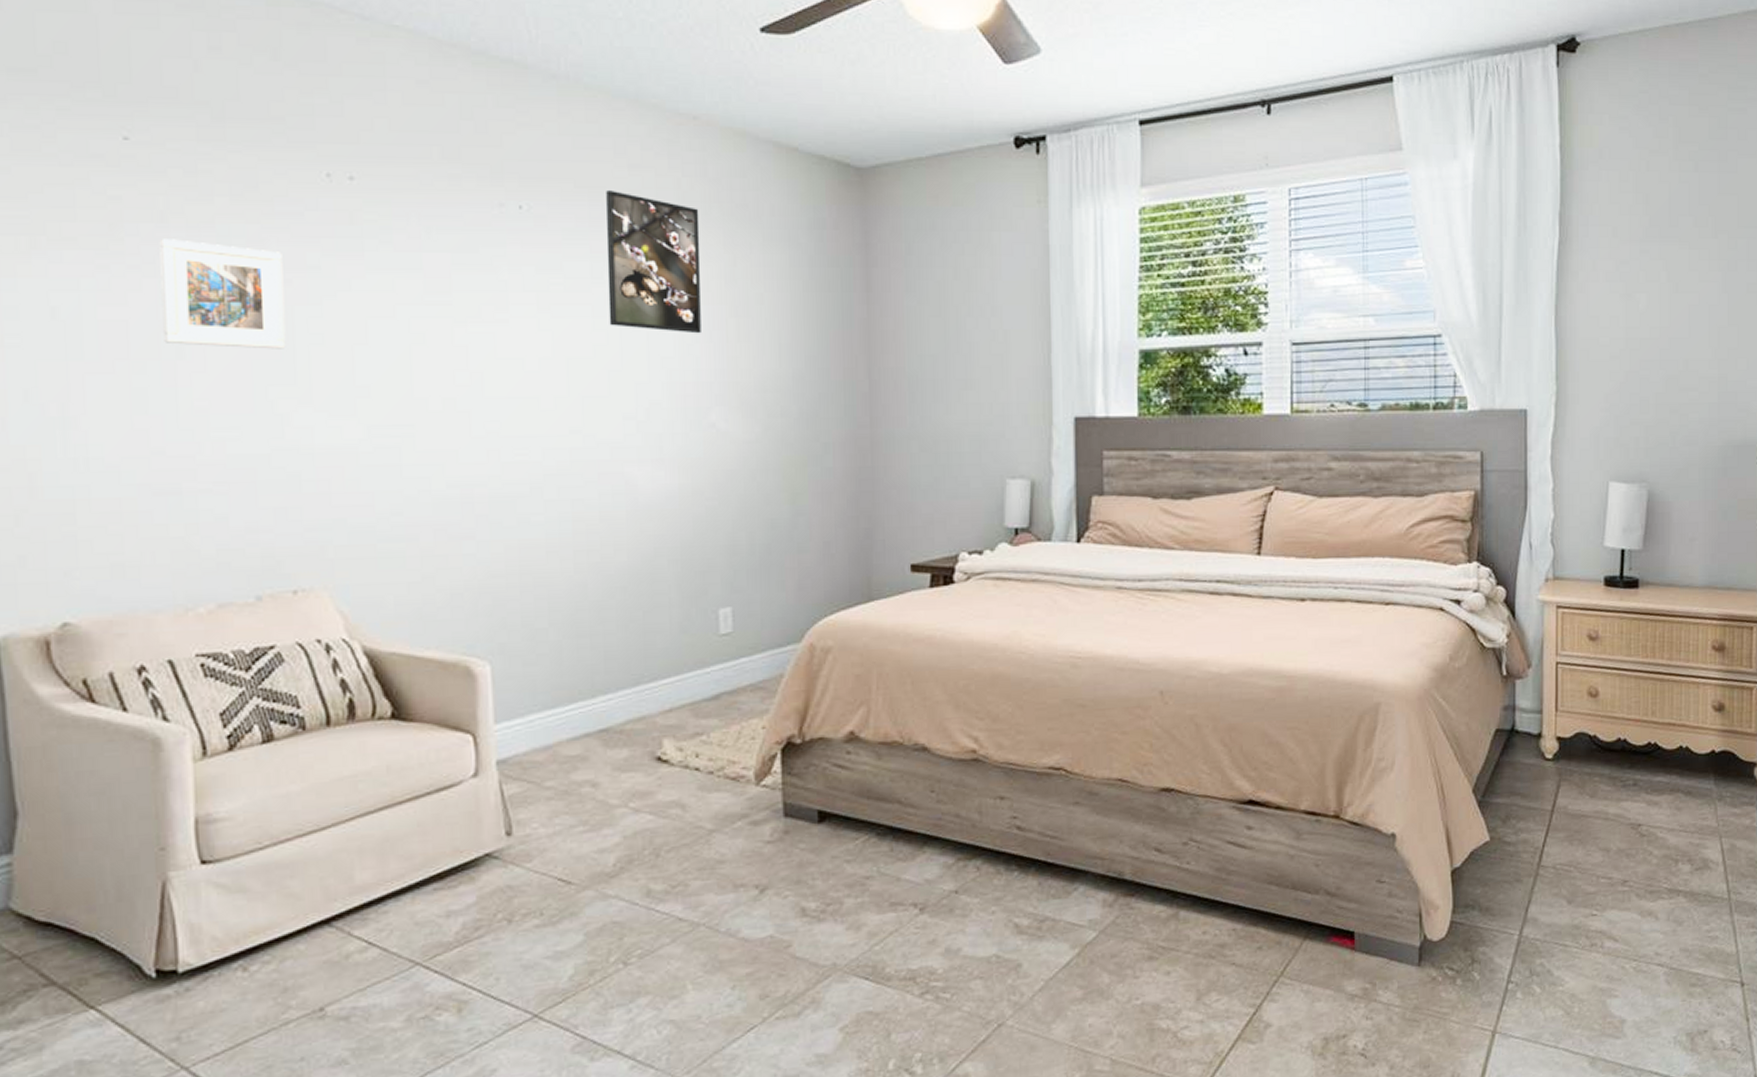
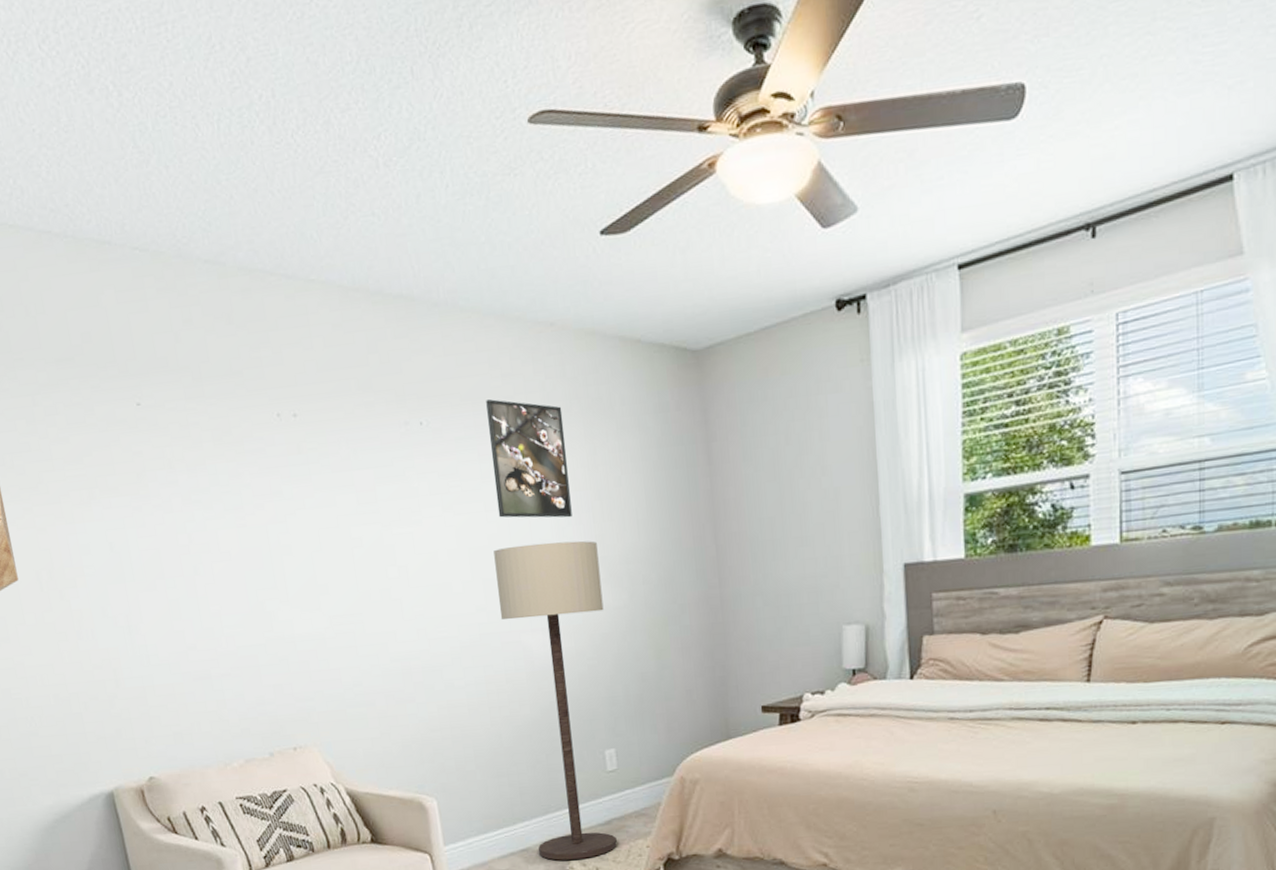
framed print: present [159,239,286,349] -> none [171,480,266,564]
floor lamp: none [599,359,731,744] -> present [493,540,617,861]

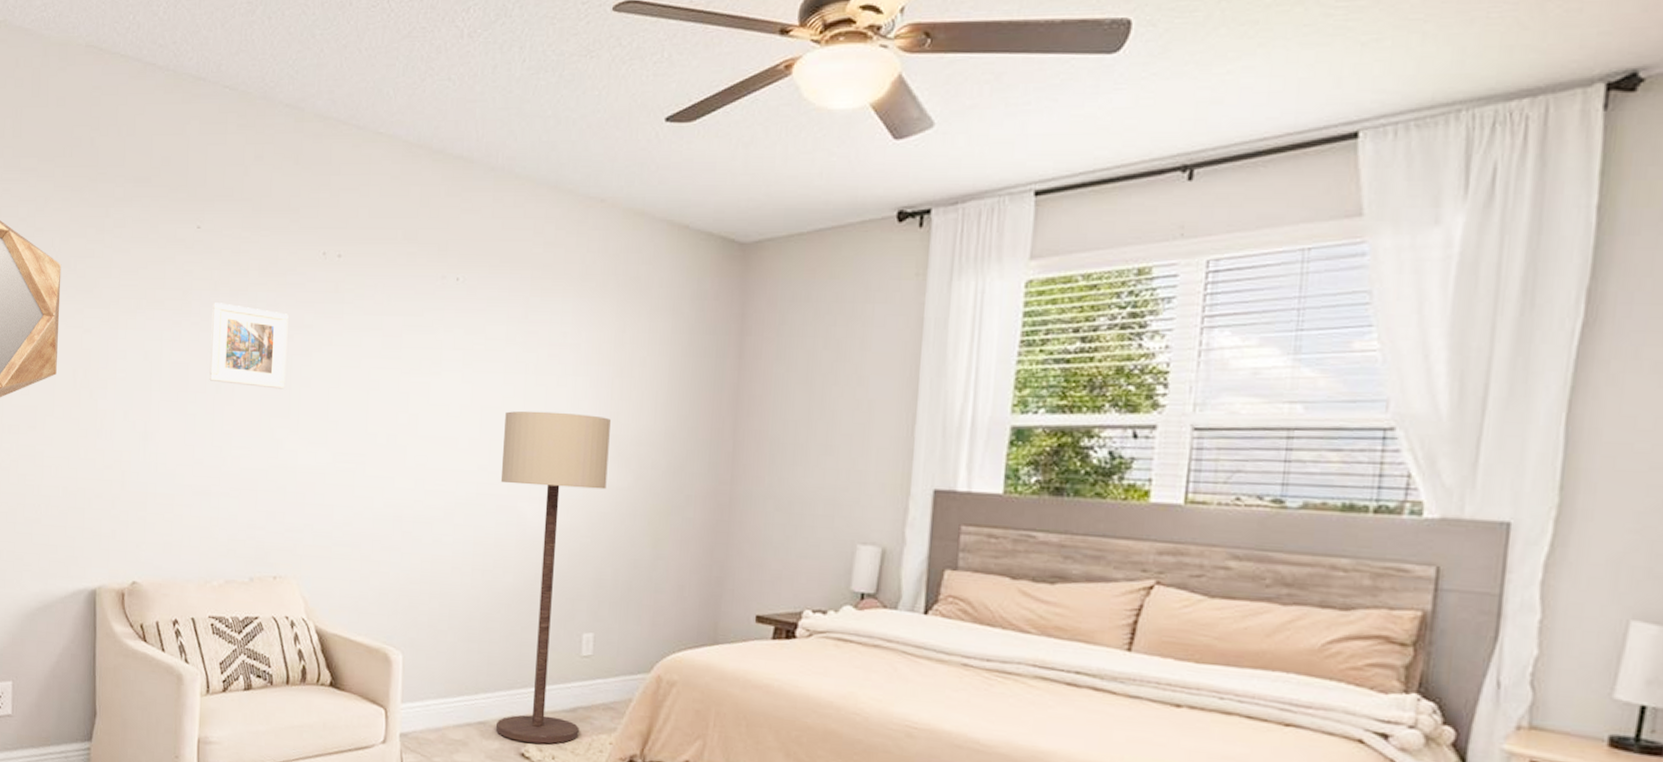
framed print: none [171,480,266,564] -> present [209,303,289,389]
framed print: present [486,399,572,518] -> none [517,265,598,391]

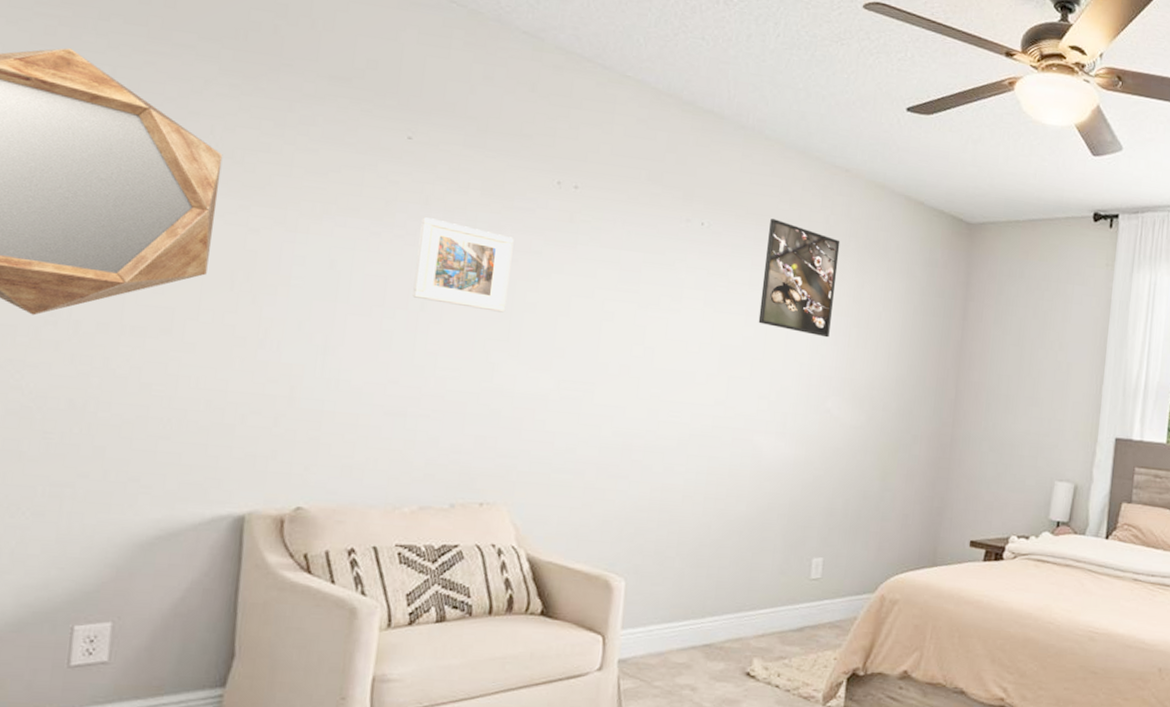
floor lamp: present [495,411,611,744] -> none [721,351,847,663]
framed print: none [517,265,598,391] -> present [758,219,841,338]

